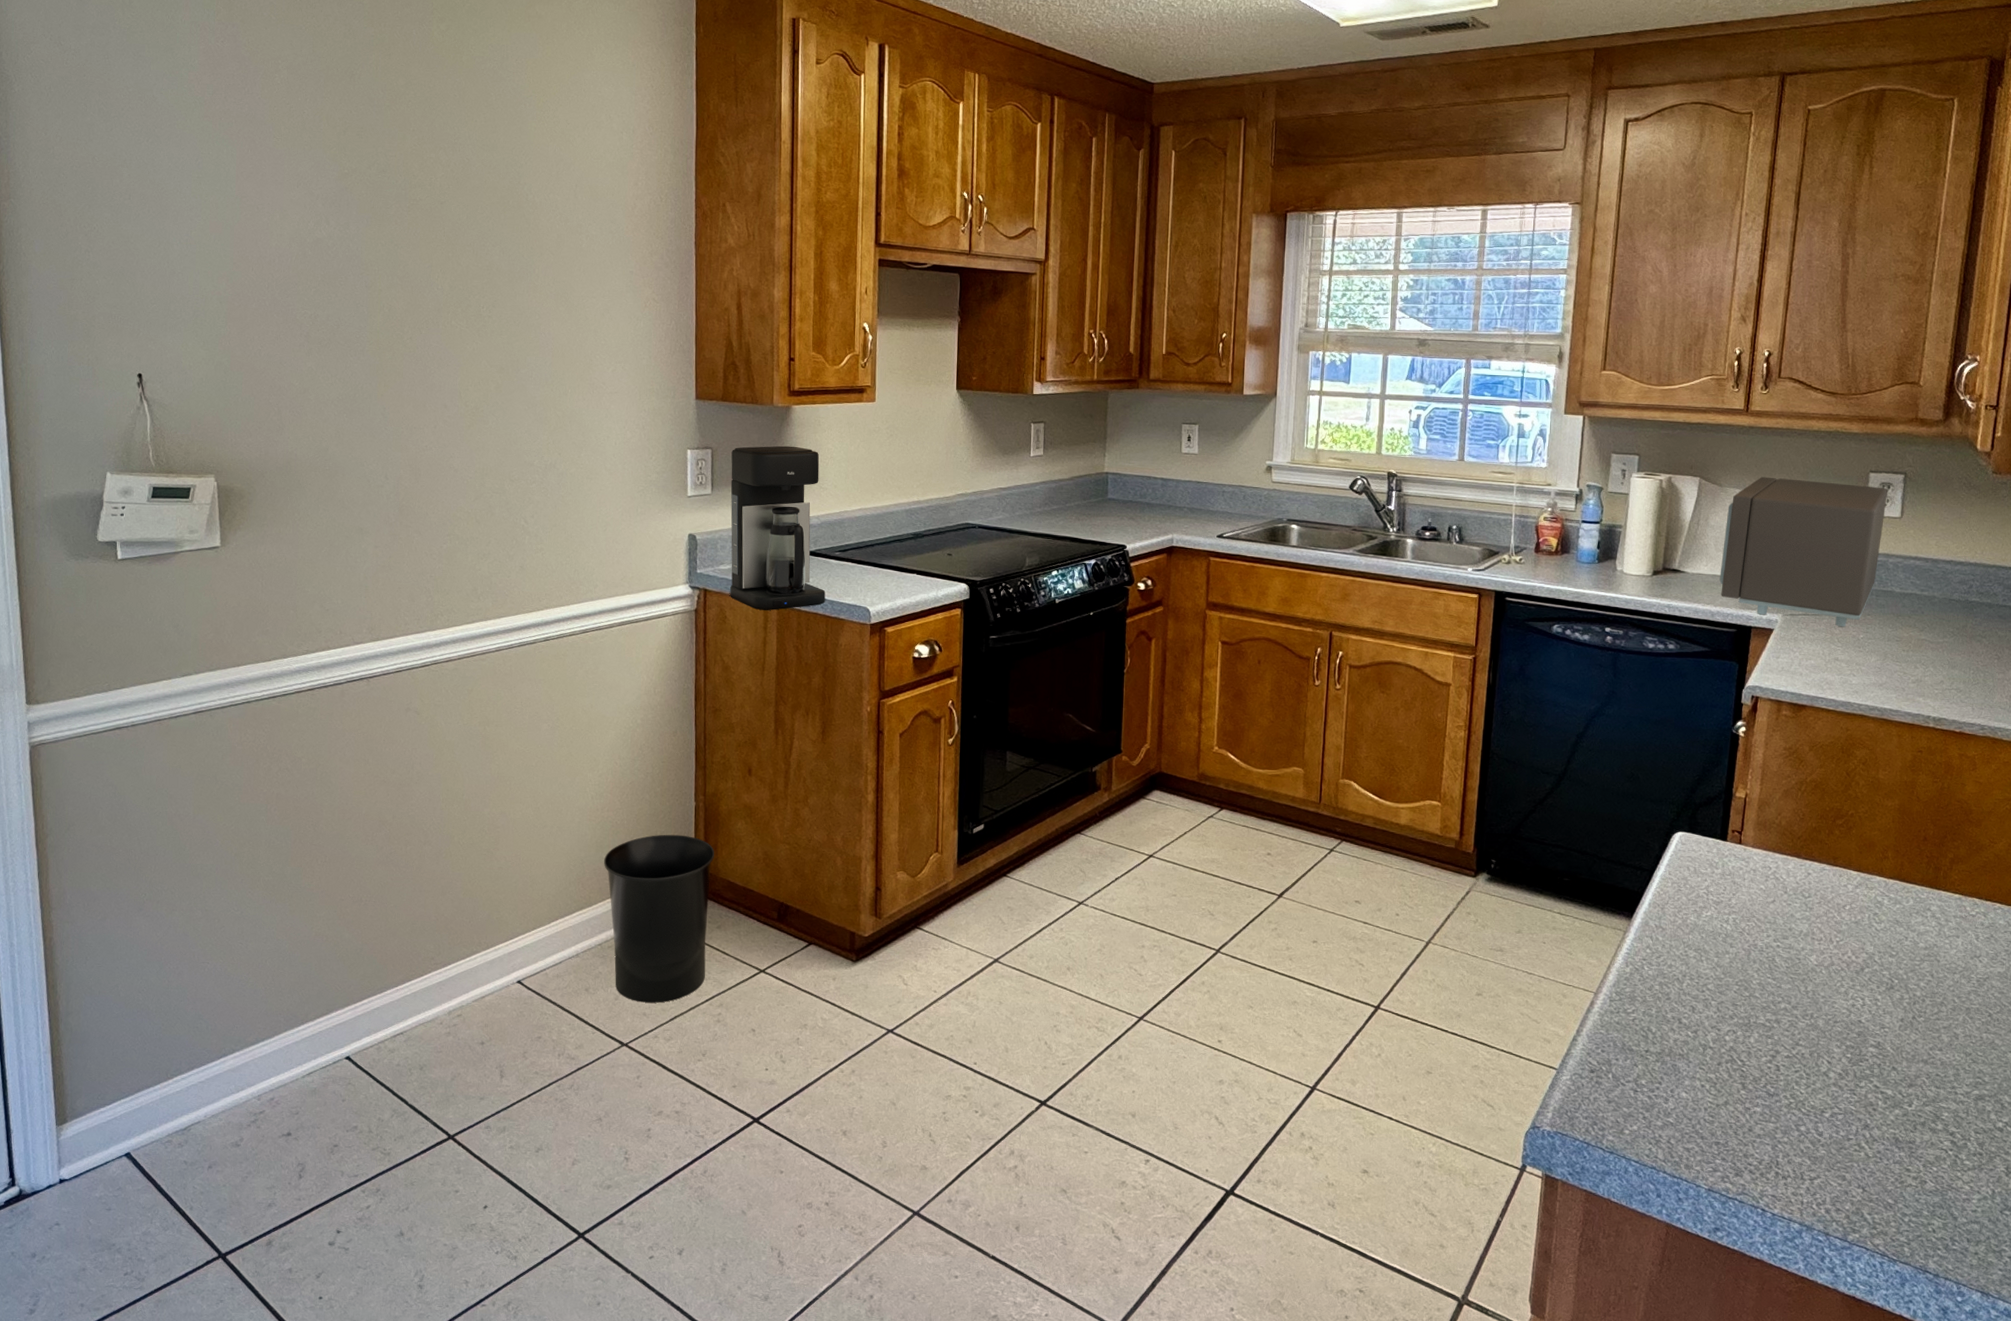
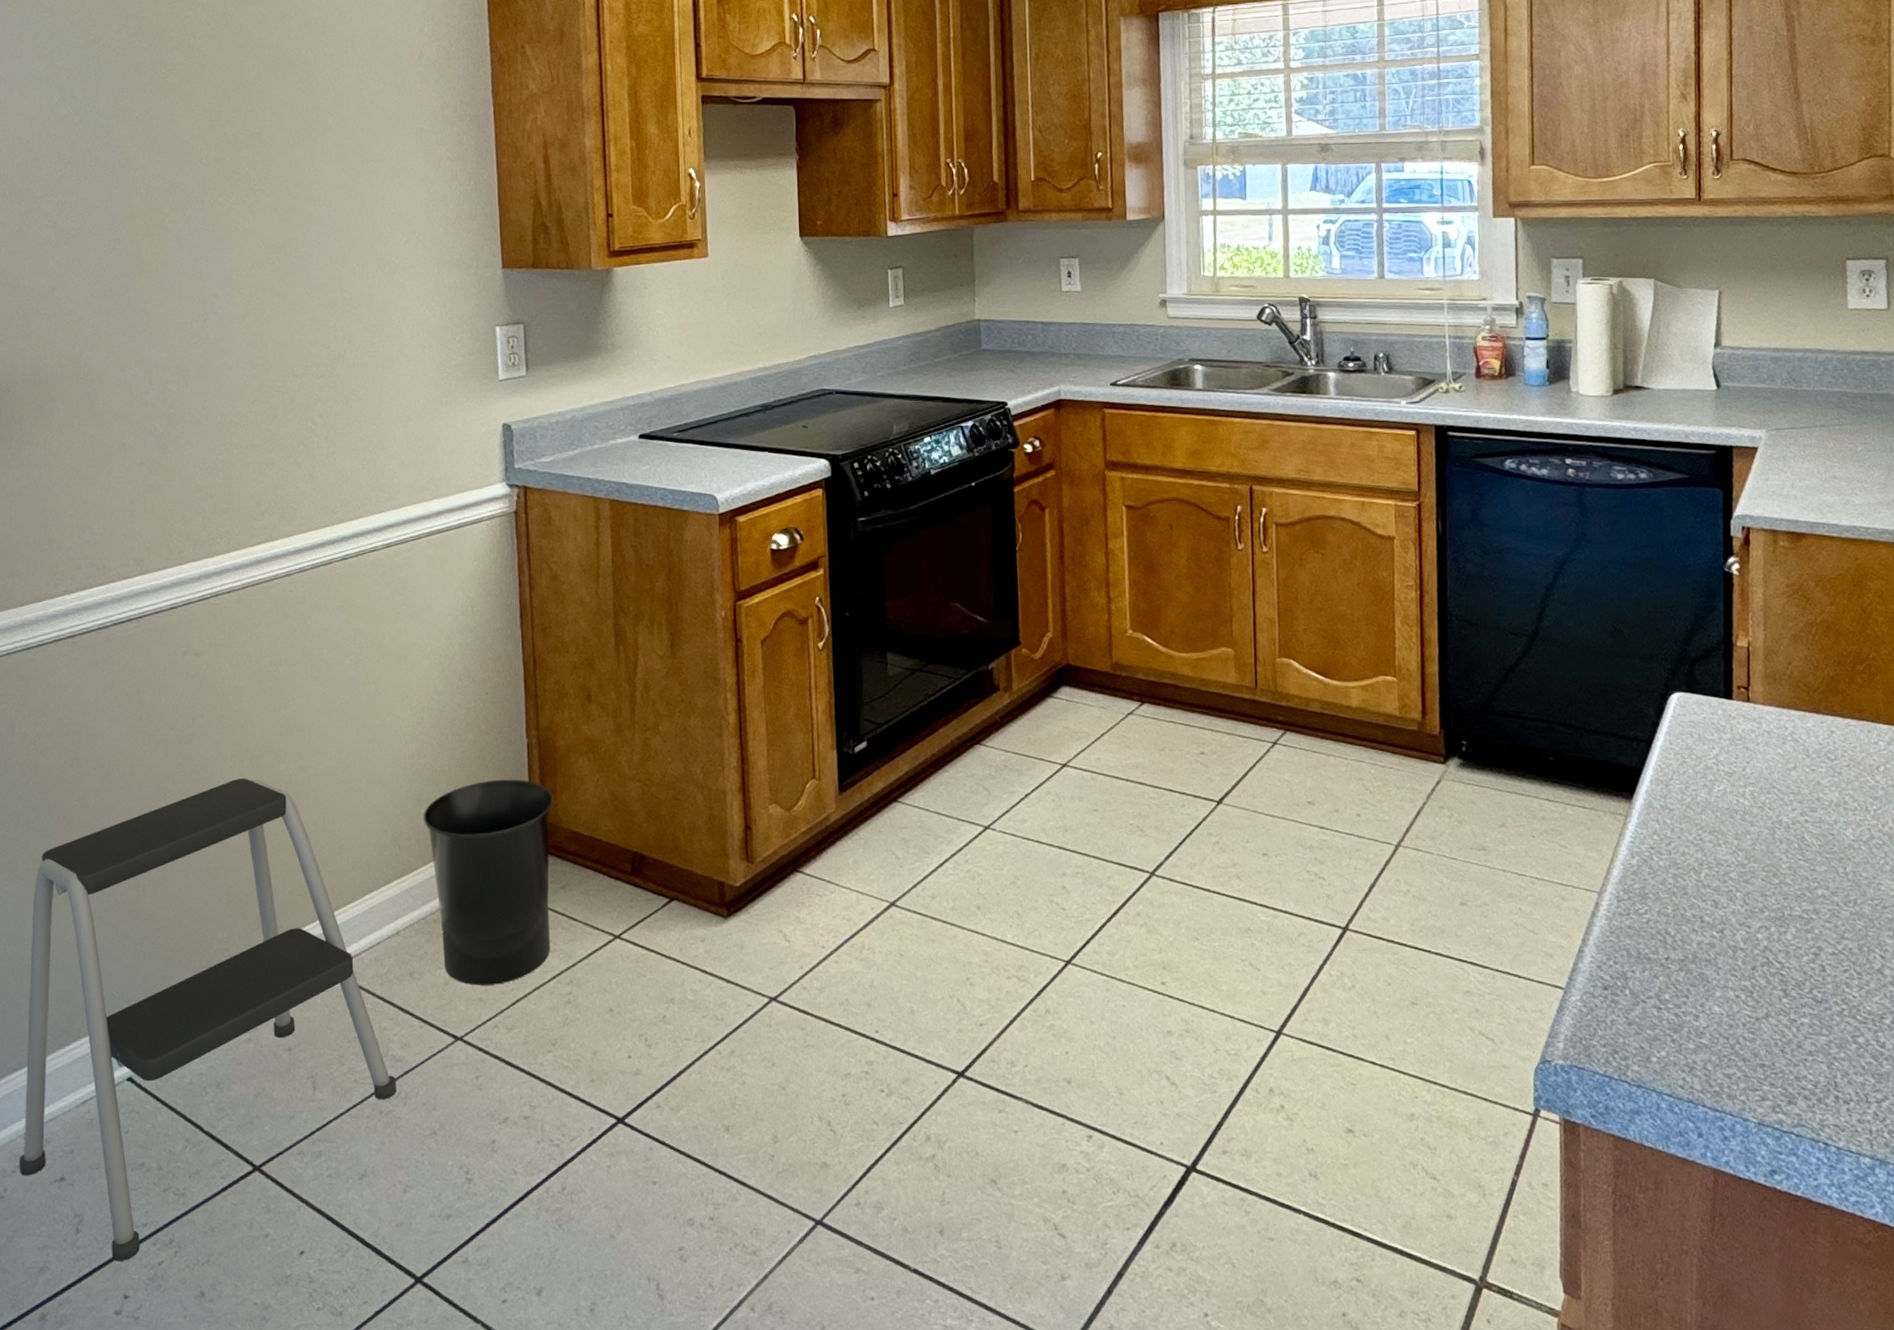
step stool: none [253,818,570,1203] -> present [19,777,396,1261]
coffee maker: present [730,445,826,611] -> none [547,314,665,507]
microwave: present [1719,477,1887,626] -> none [1689,273,1870,439]

